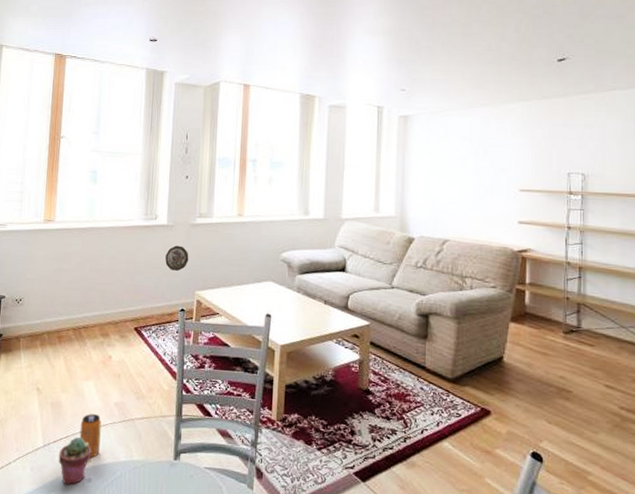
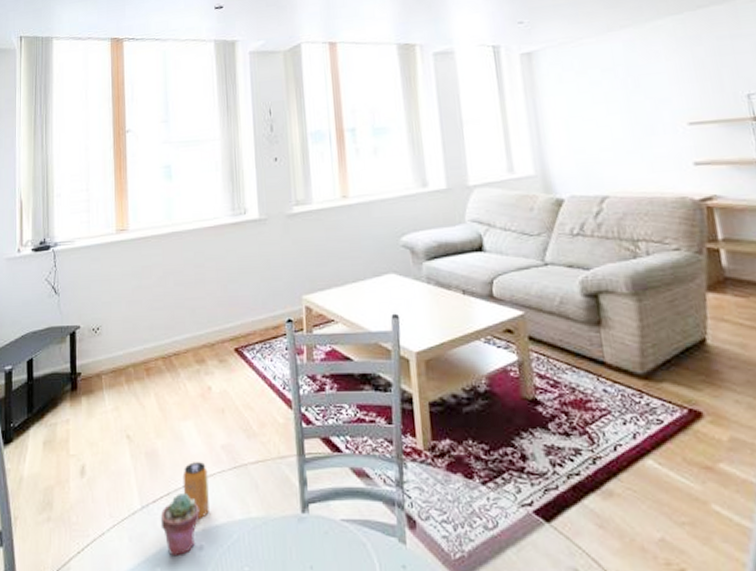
decorative plate: present [165,245,189,271] -> none [262,242,290,273]

